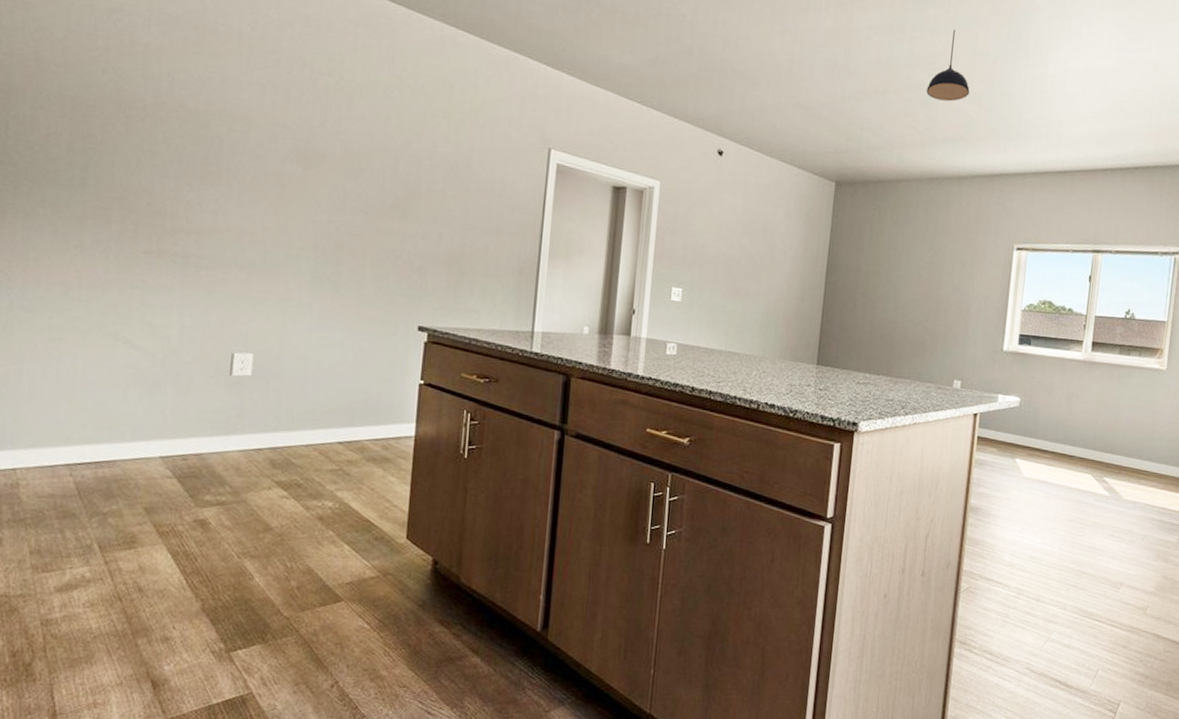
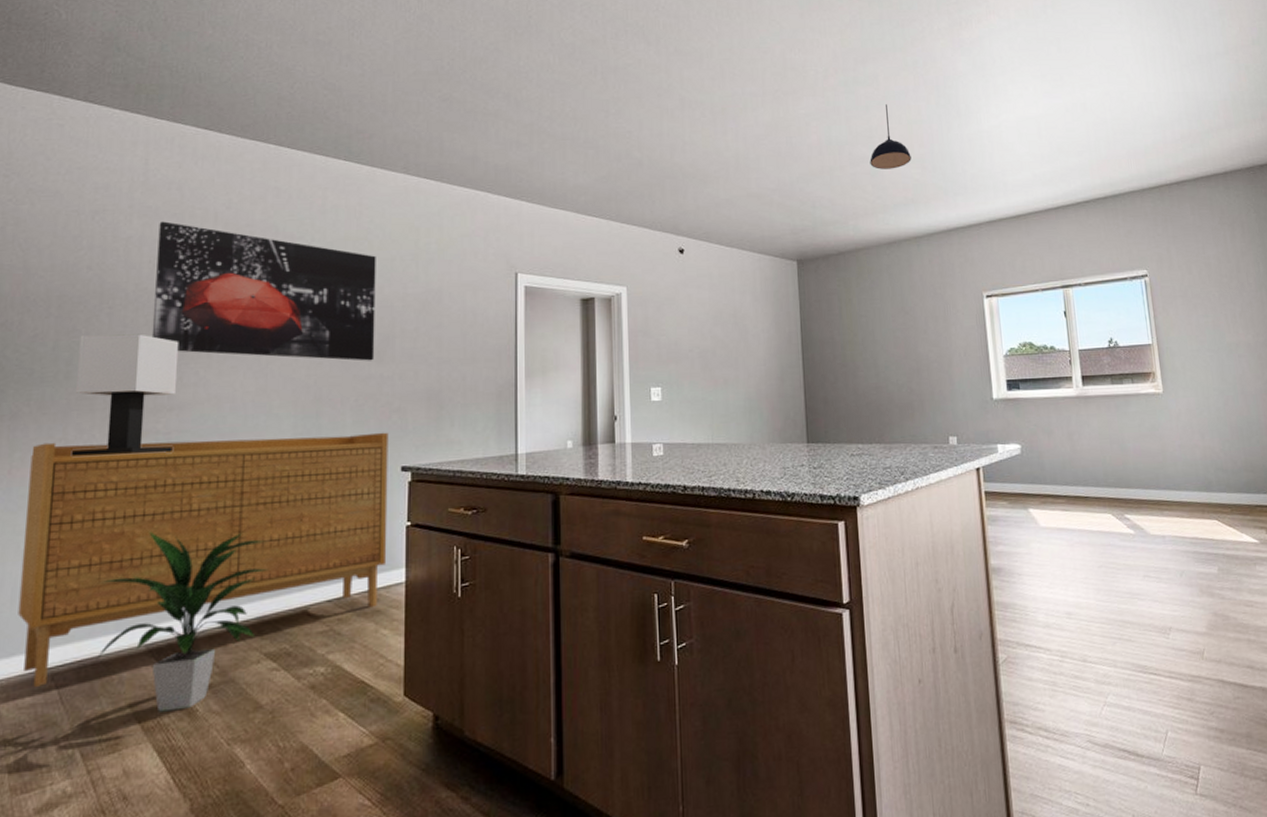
sideboard: none [36,247,408,480] -> present [18,432,388,687]
table lamp: none [87,143,199,277] -> present [70,334,179,456]
indoor plant: none [112,350,283,521] -> present [95,531,269,712]
wall art: none [170,32,407,216] -> present [151,221,376,361]

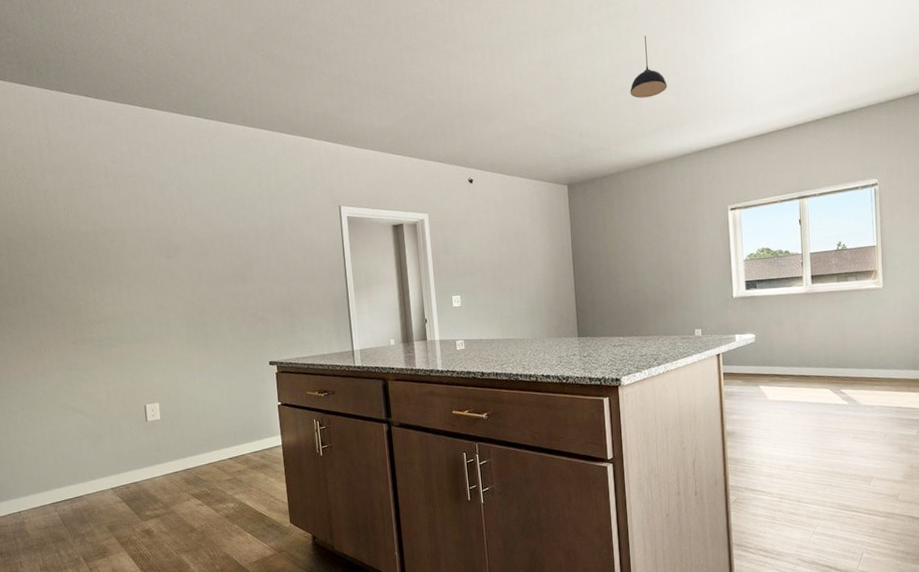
sideboard: present [18,432,388,687] -> none [11,336,267,515]
table lamp: present [70,334,179,456] -> none [26,266,106,359]
indoor plant: present [95,531,269,712] -> none [74,411,186,532]
wall art: present [151,221,376,361] -> none [65,176,239,282]

